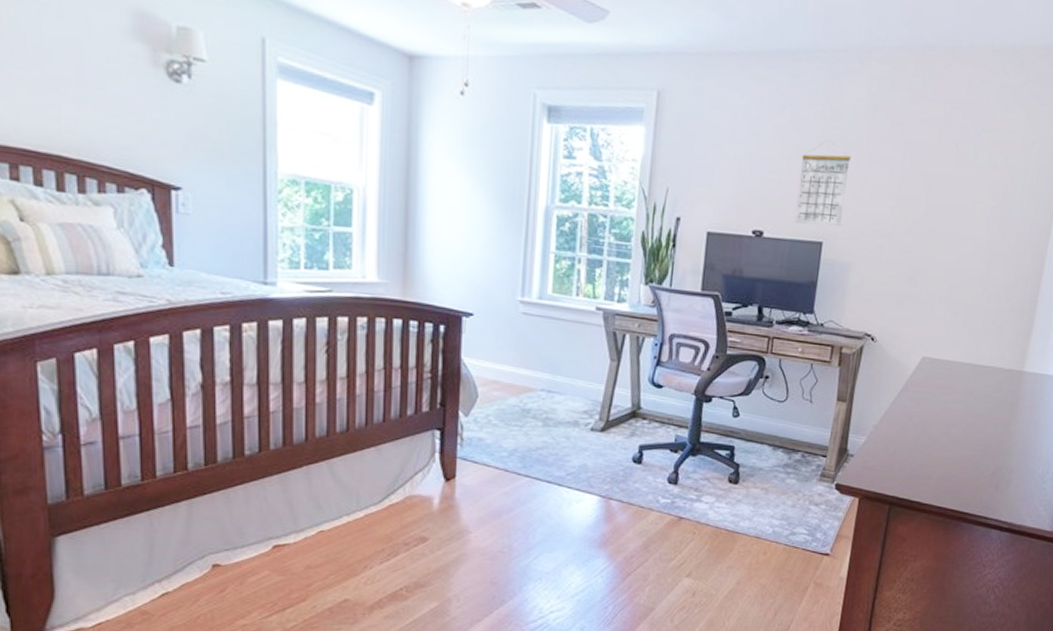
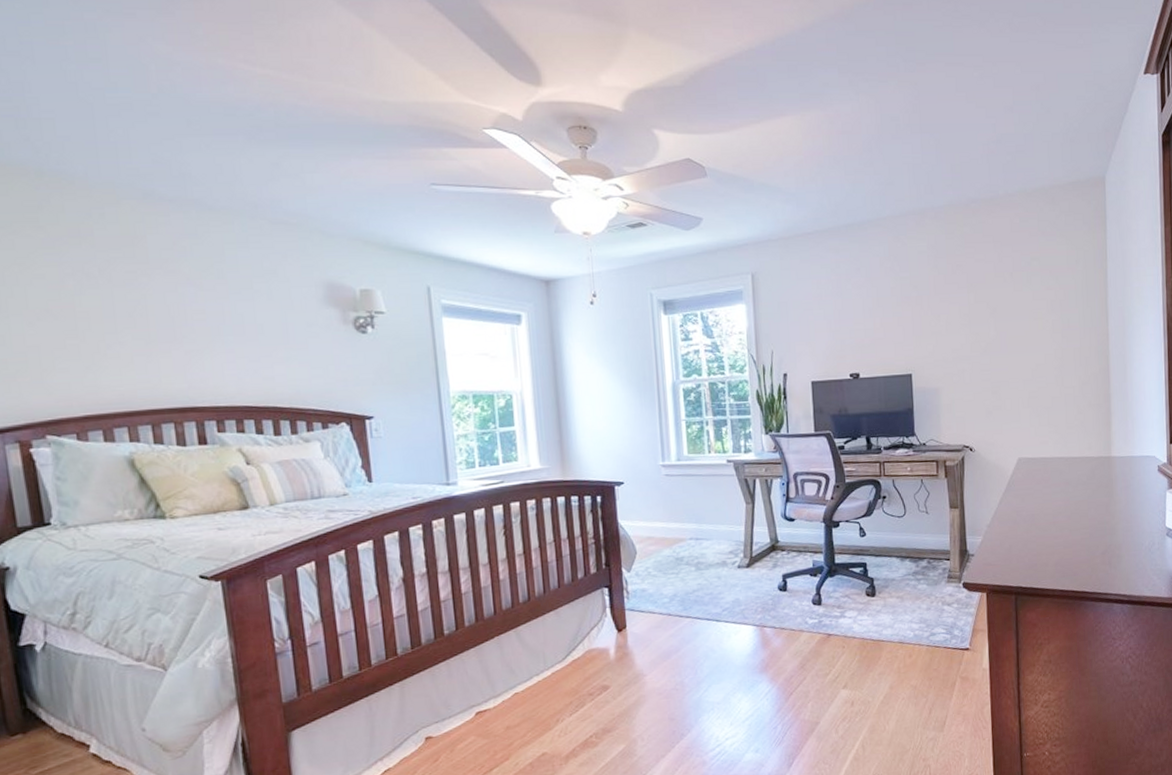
calendar: present [794,140,851,227] -> none [881,289,925,363]

